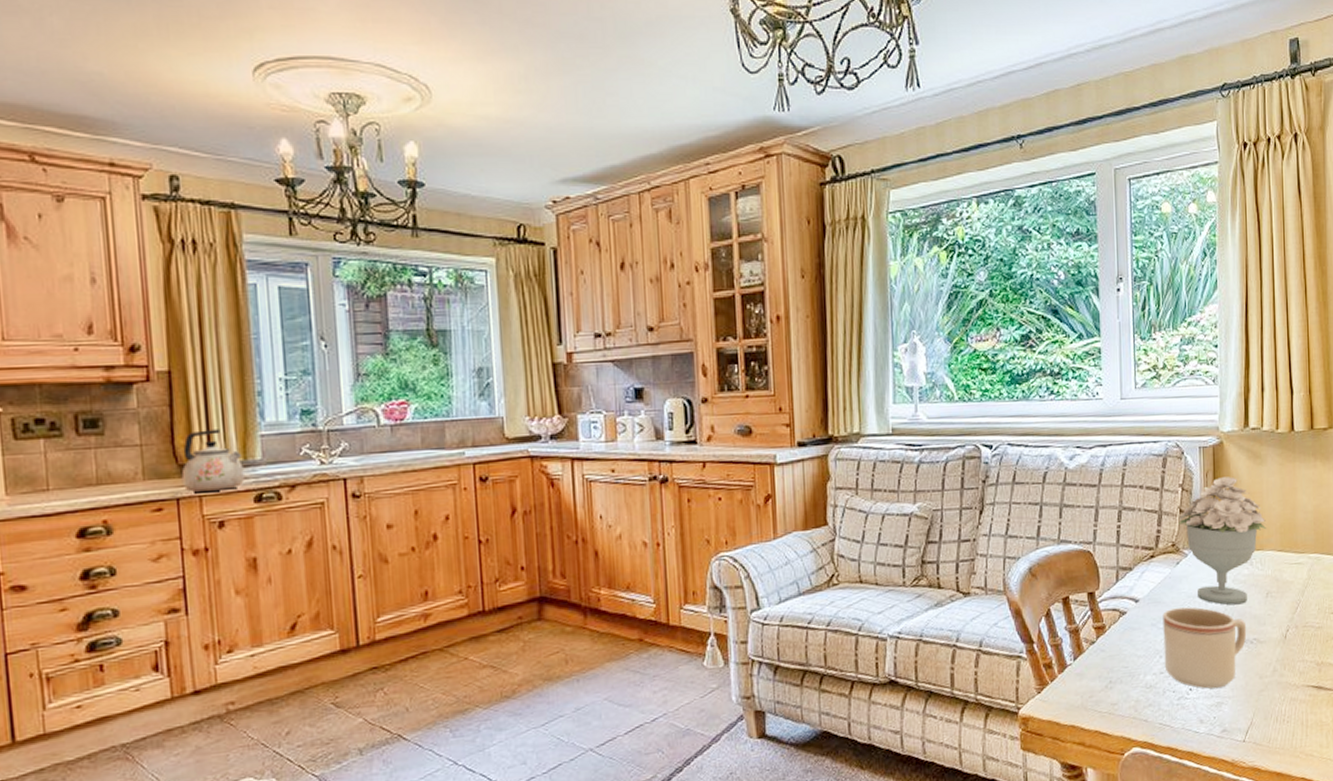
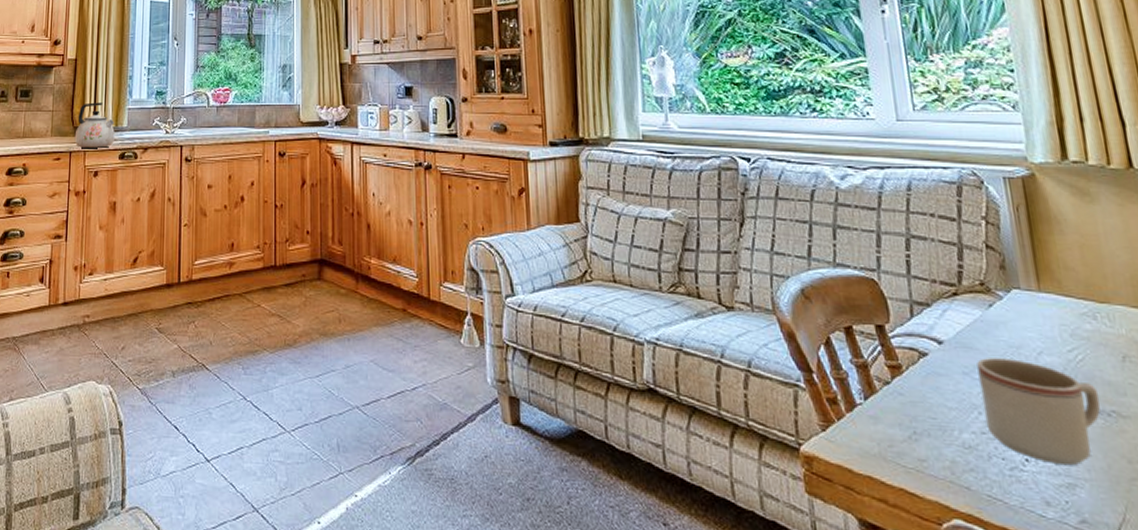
bouquet: present [1177,477,1267,605] -> none [984,213,1112,365]

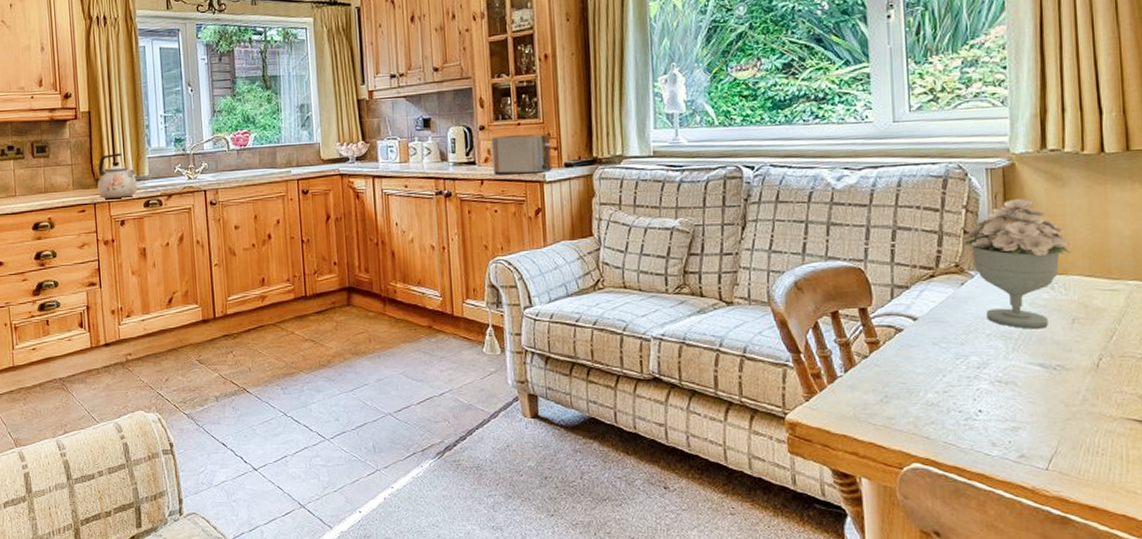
toaster: none [474,110,536,152] -> present [491,133,551,175]
mug: present [977,358,1101,465] -> none [945,328,1048,412]
bouquet: none [984,213,1112,365] -> present [961,199,1072,329]

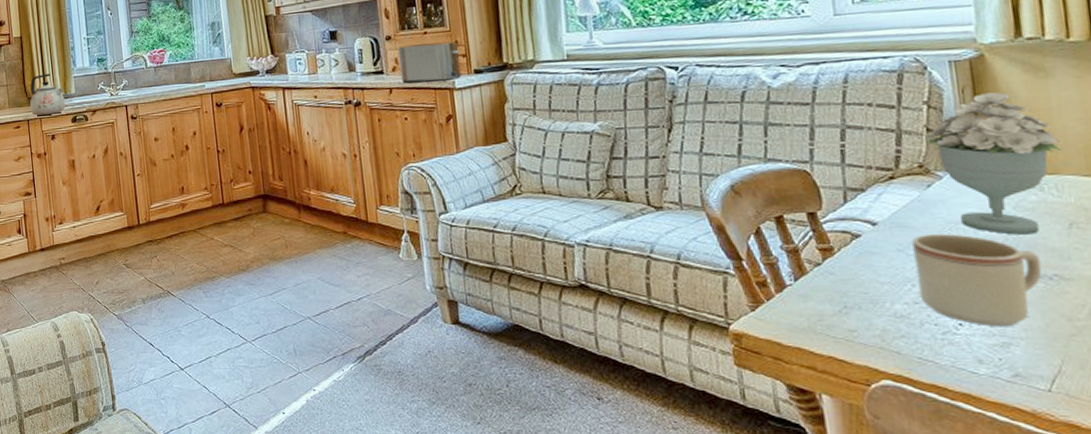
mug: none [945,328,1048,412] -> present [912,234,1042,326]

